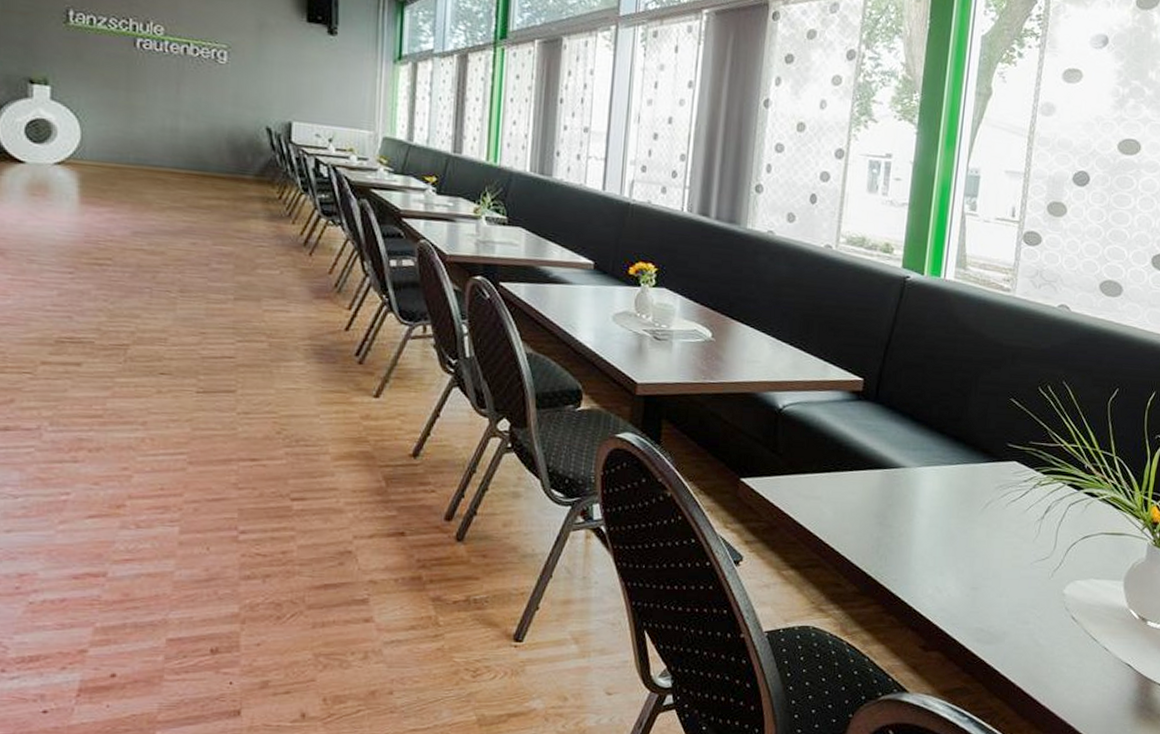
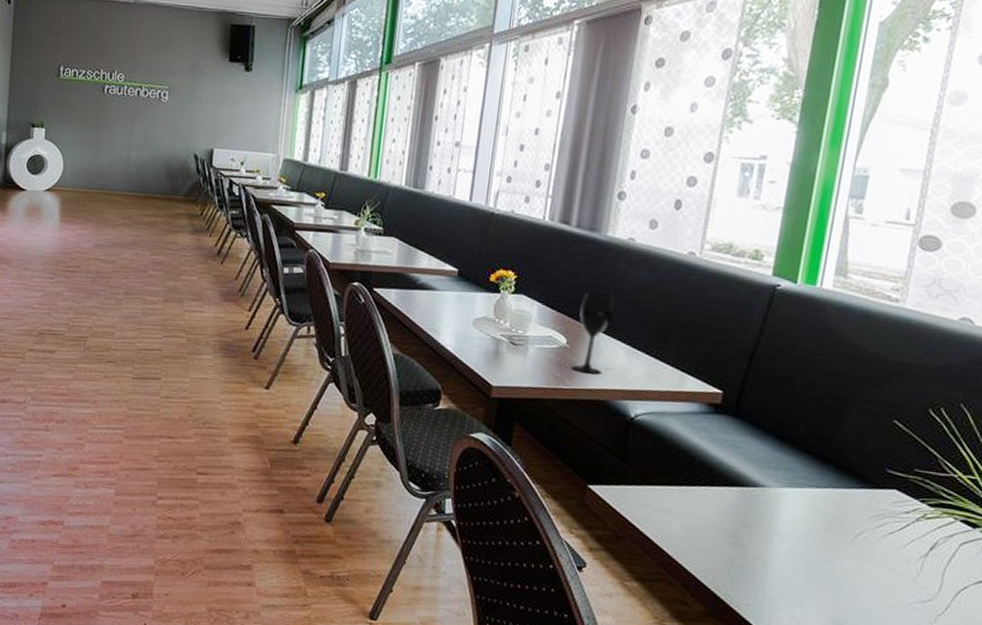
wine glass: none [718,284,757,367] -> present [572,291,615,375]

